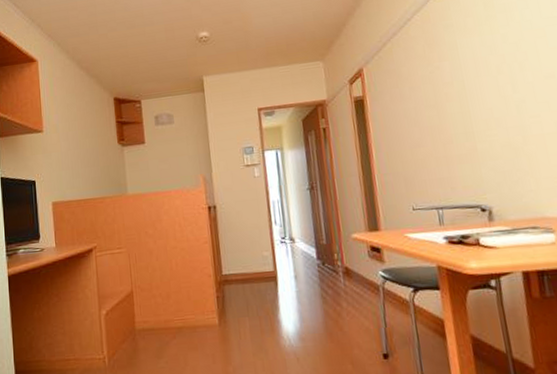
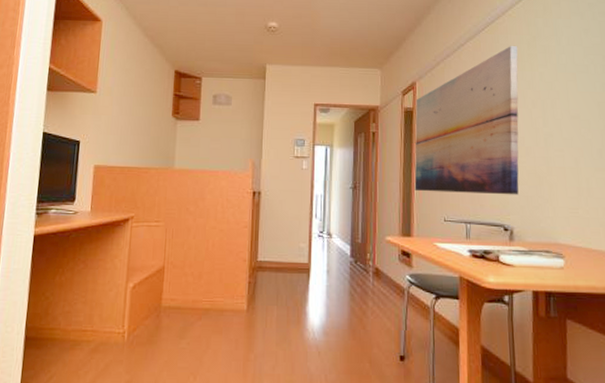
wall art: none [365,9,493,183] -> present [414,45,519,195]

